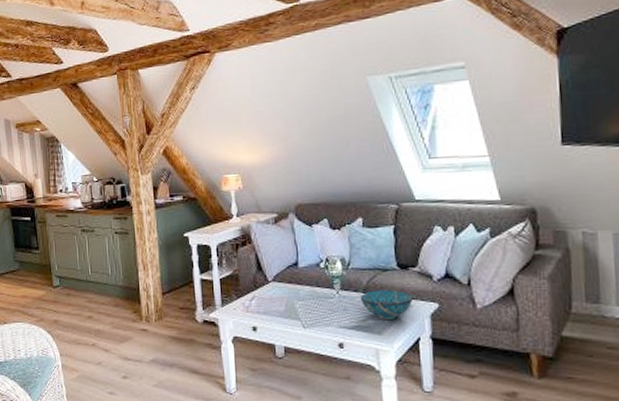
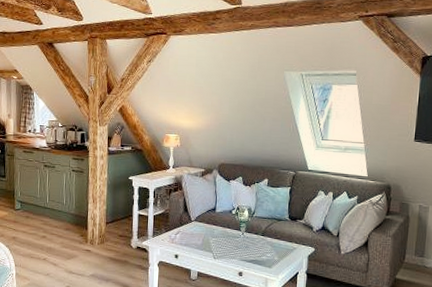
decorative bowl: present [360,290,413,319] -> none [259,234,297,257]

